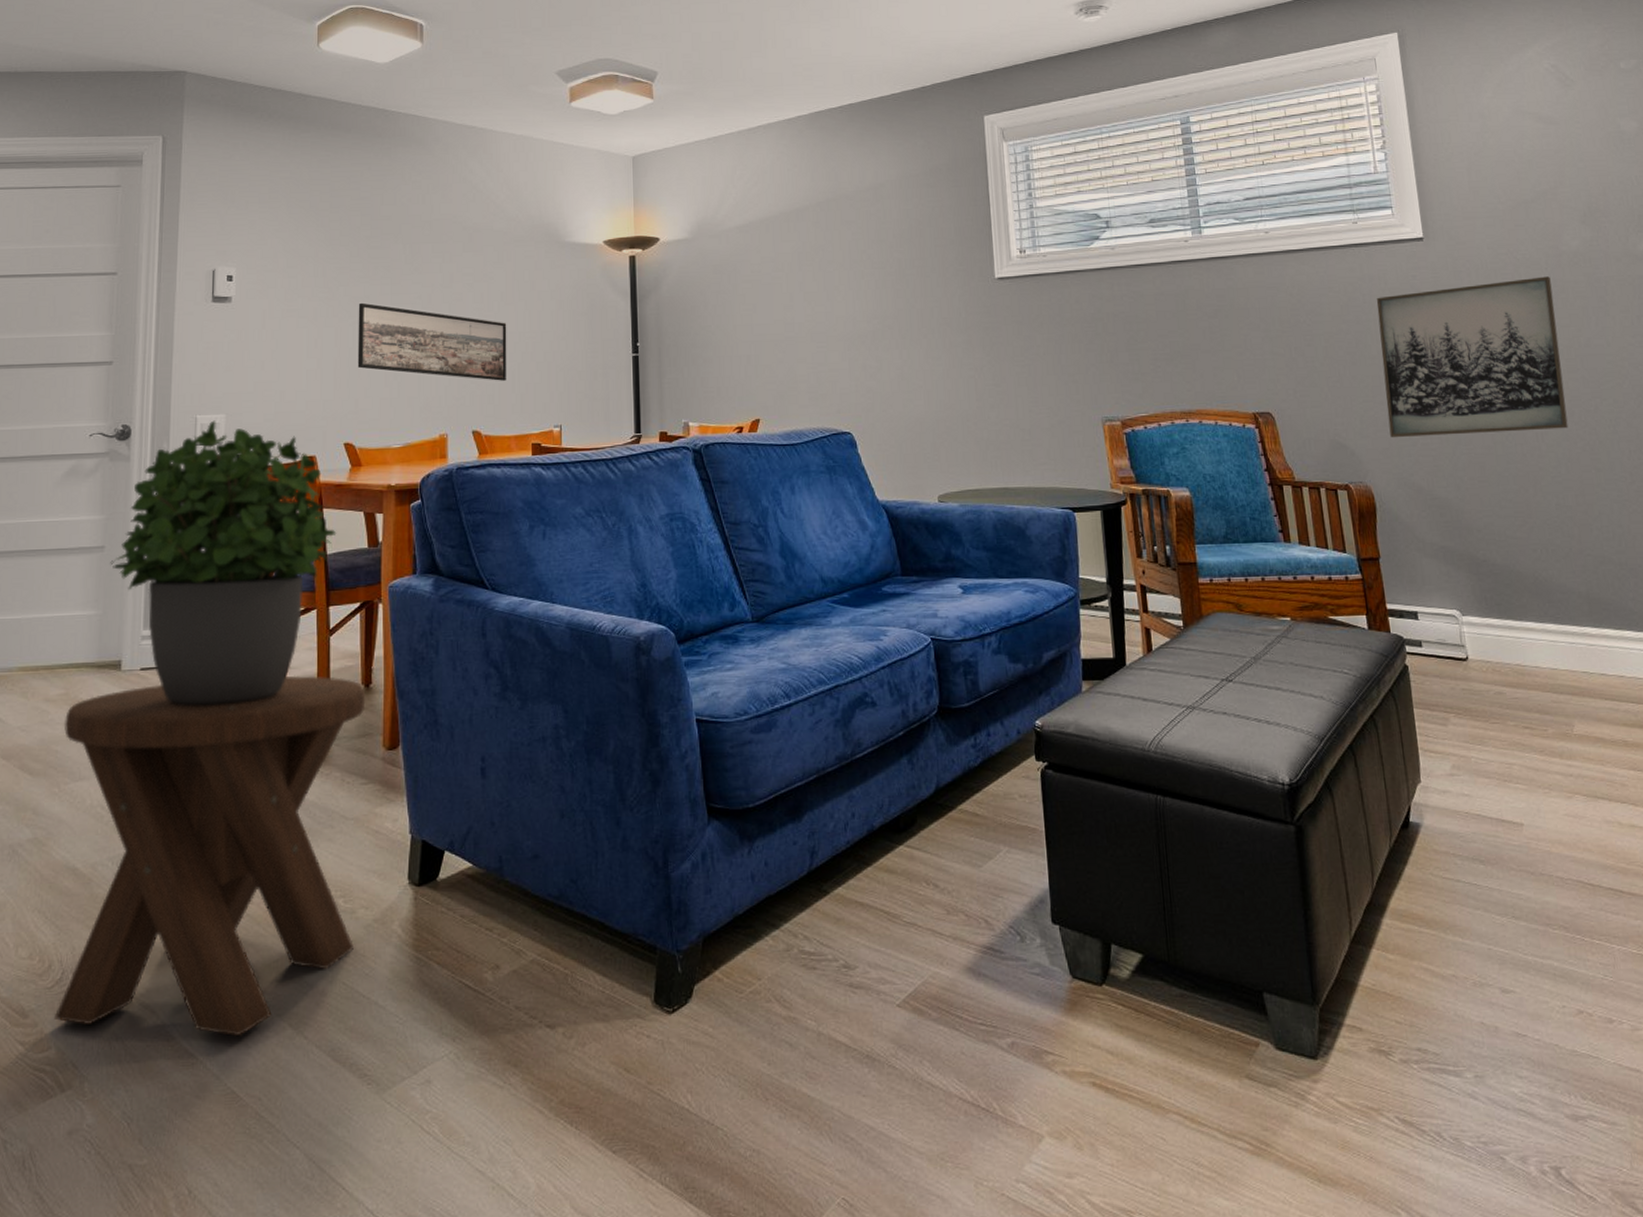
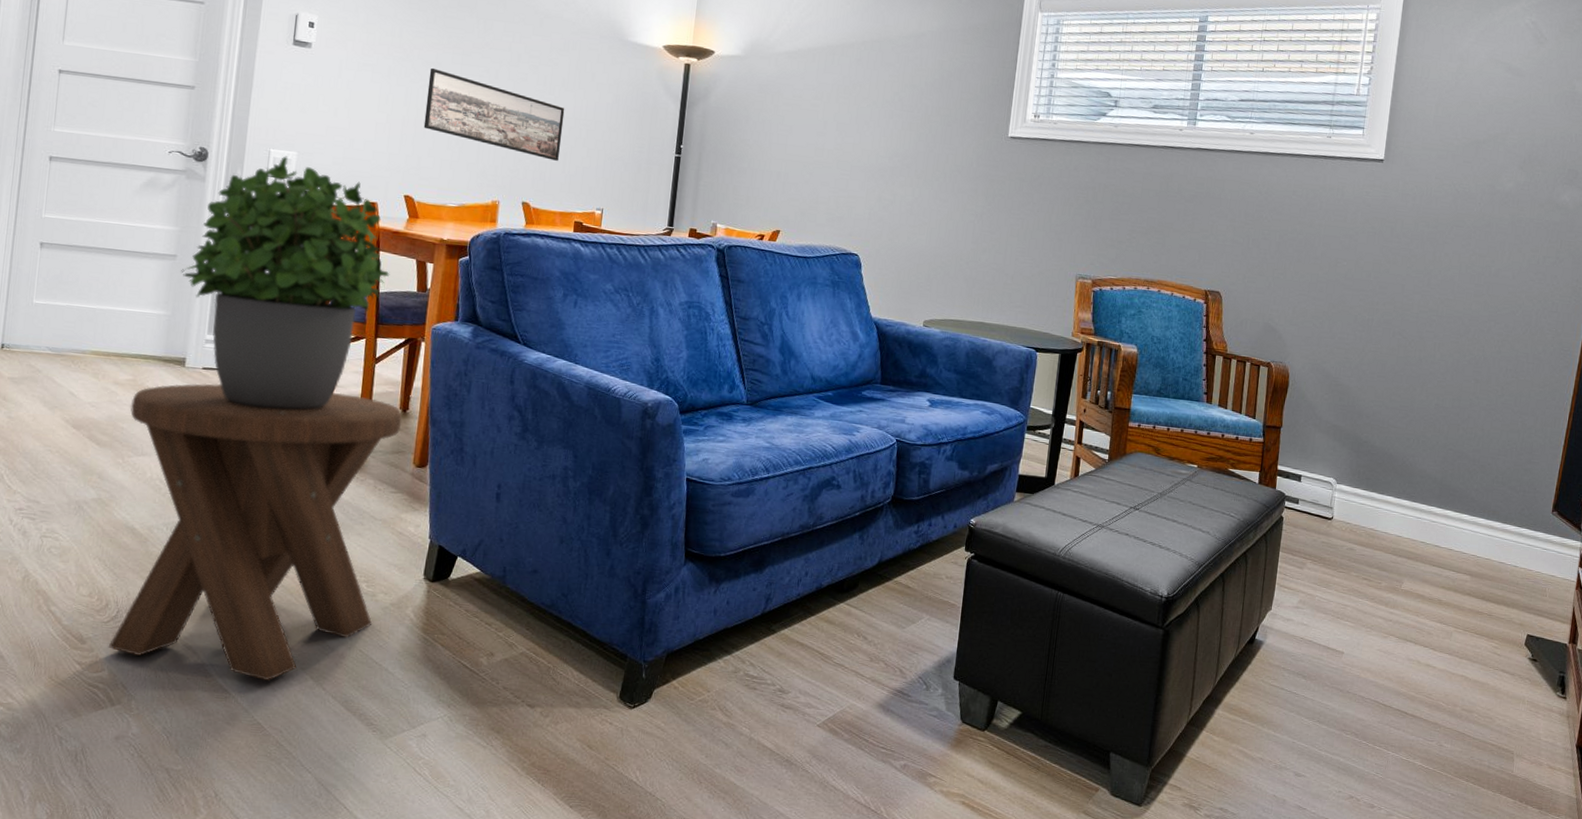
wall art: present [1376,276,1569,438] -> none [1315,206,1481,343]

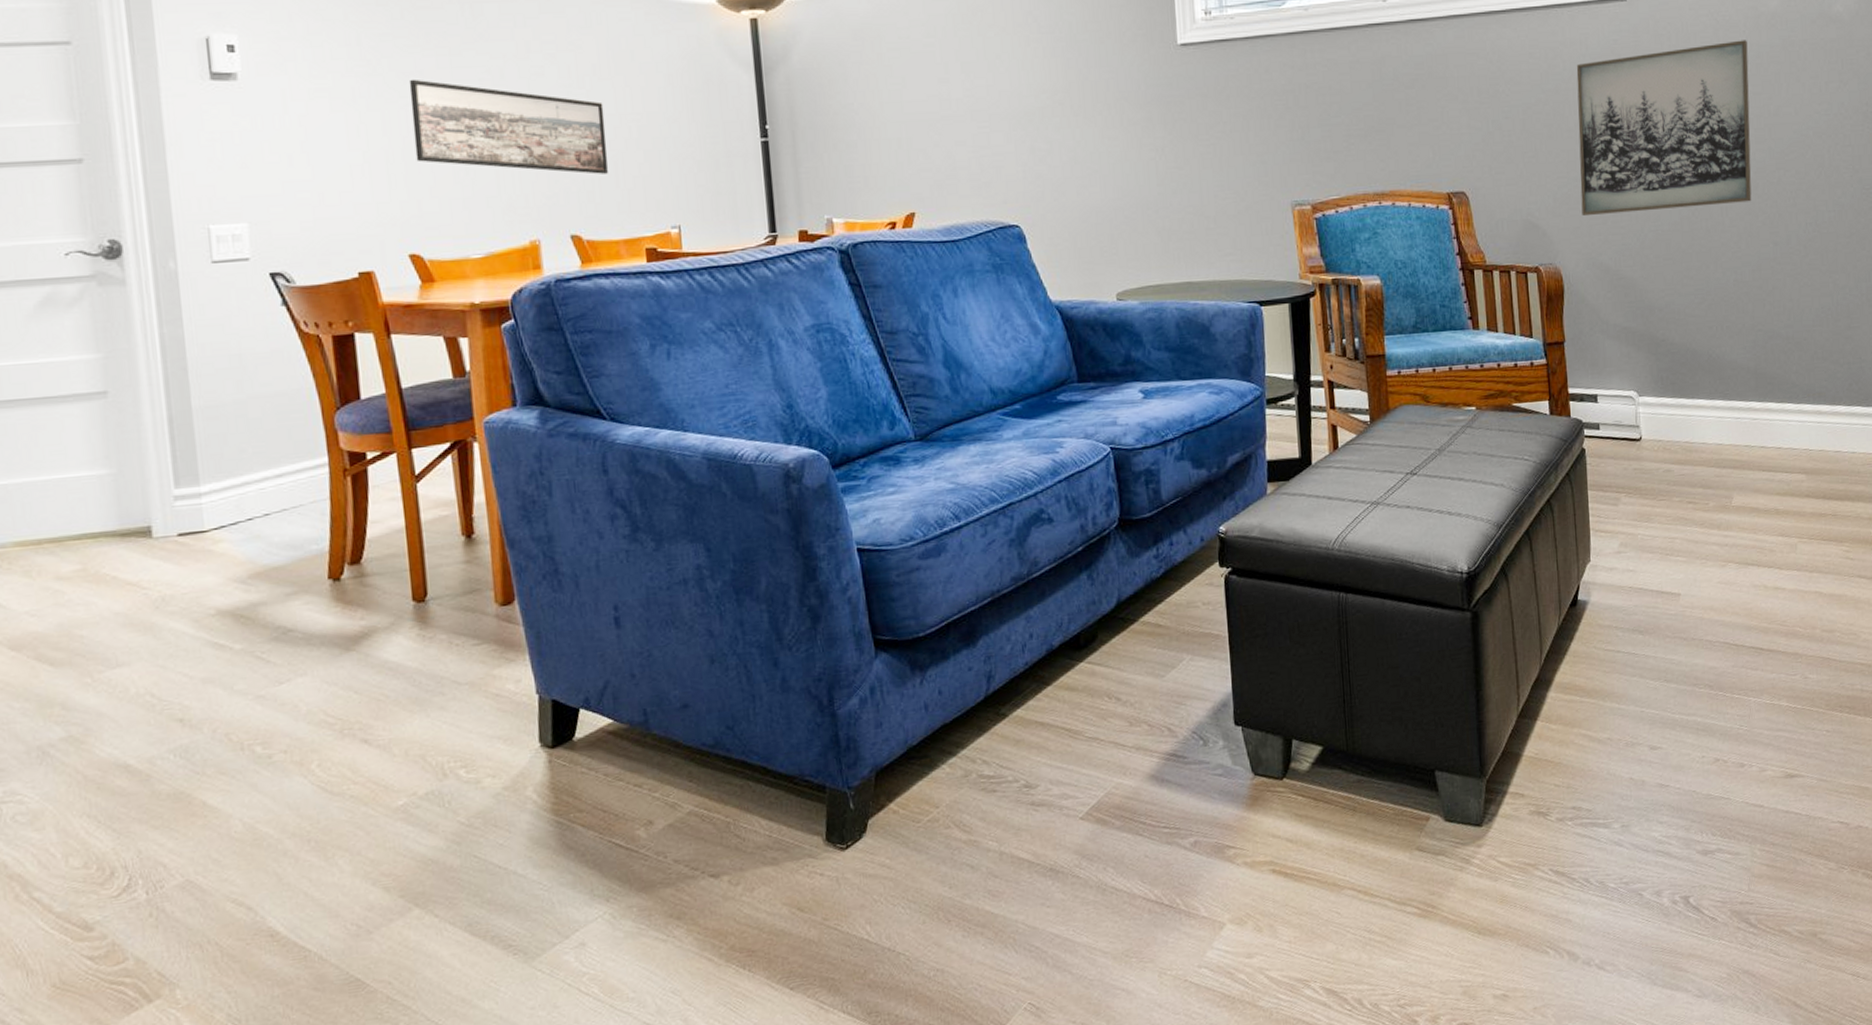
music stool: present [108,383,403,681] -> none [85,529,484,931]
potted plant: present [181,156,390,410] -> none [118,231,412,573]
wall art: none [1315,206,1481,343] -> present [1576,40,1752,217]

